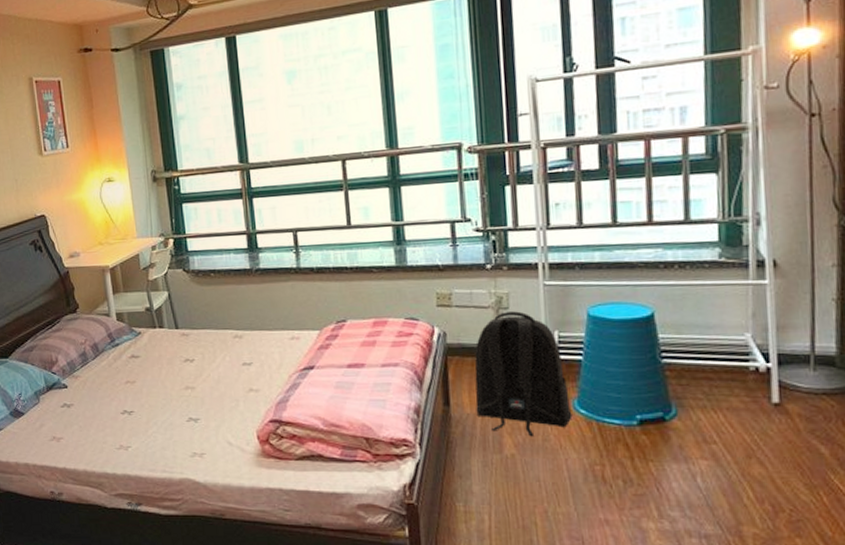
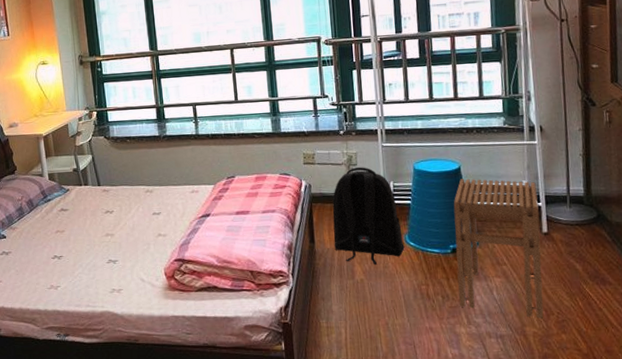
stool: none [642,328,770,516] -> present [453,178,544,319]

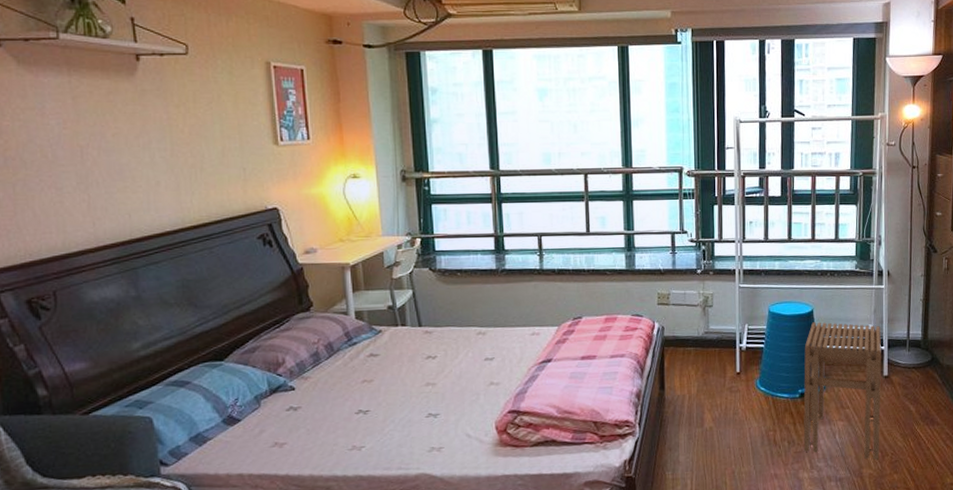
backpack: present [332,167,405,265] -> none [684,308,755,412]

